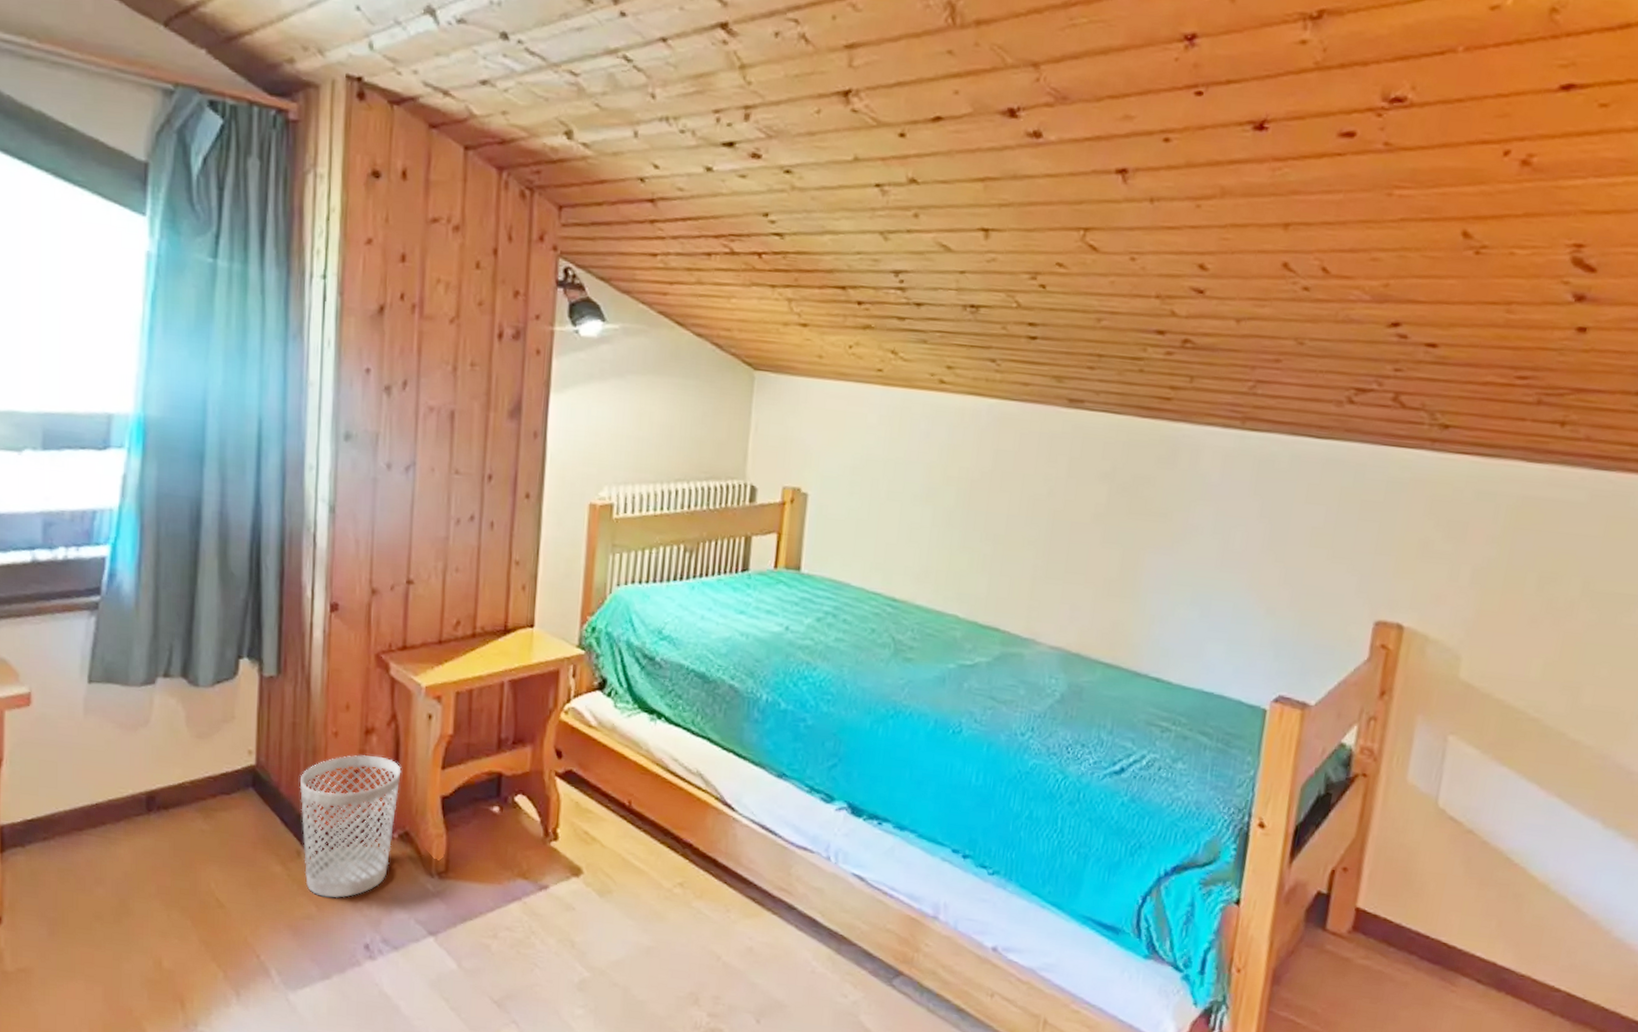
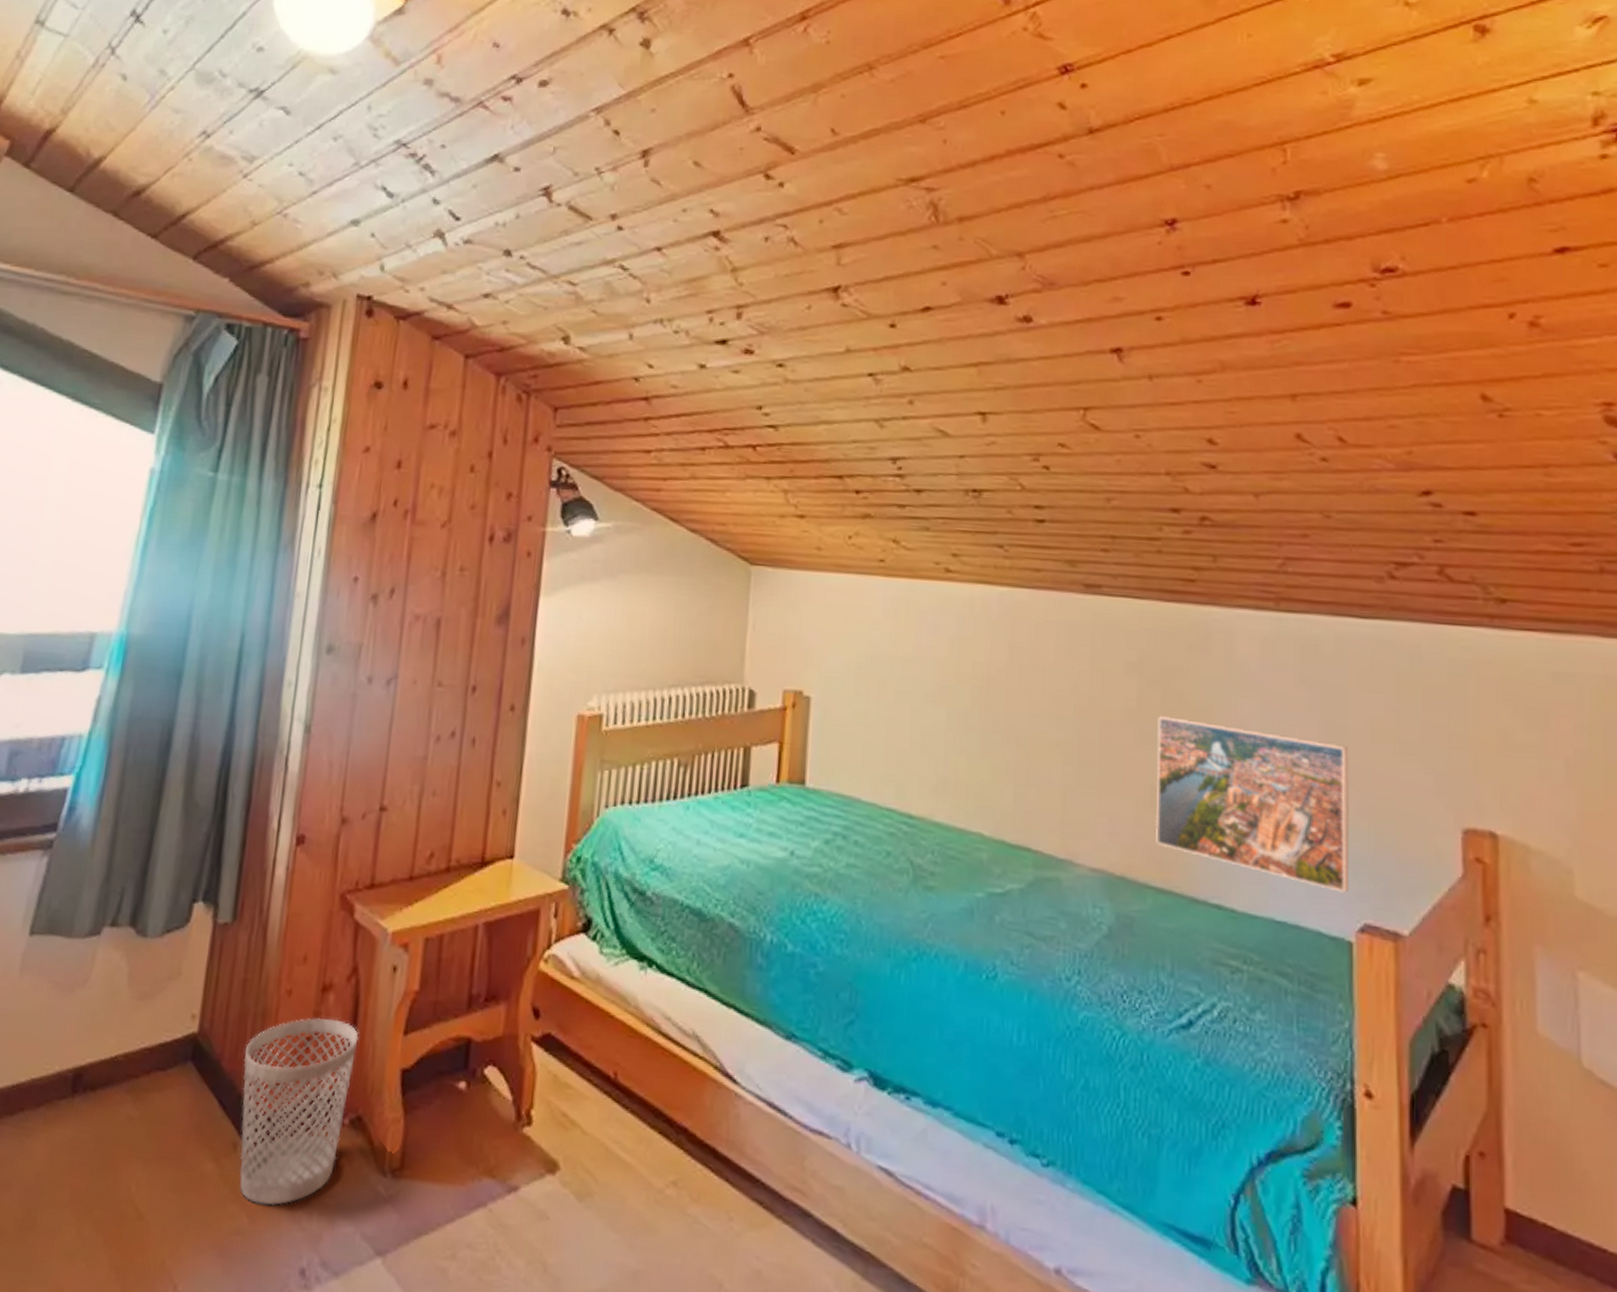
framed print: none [1109,519,1288,671] -> present [1155,716,1350,893]

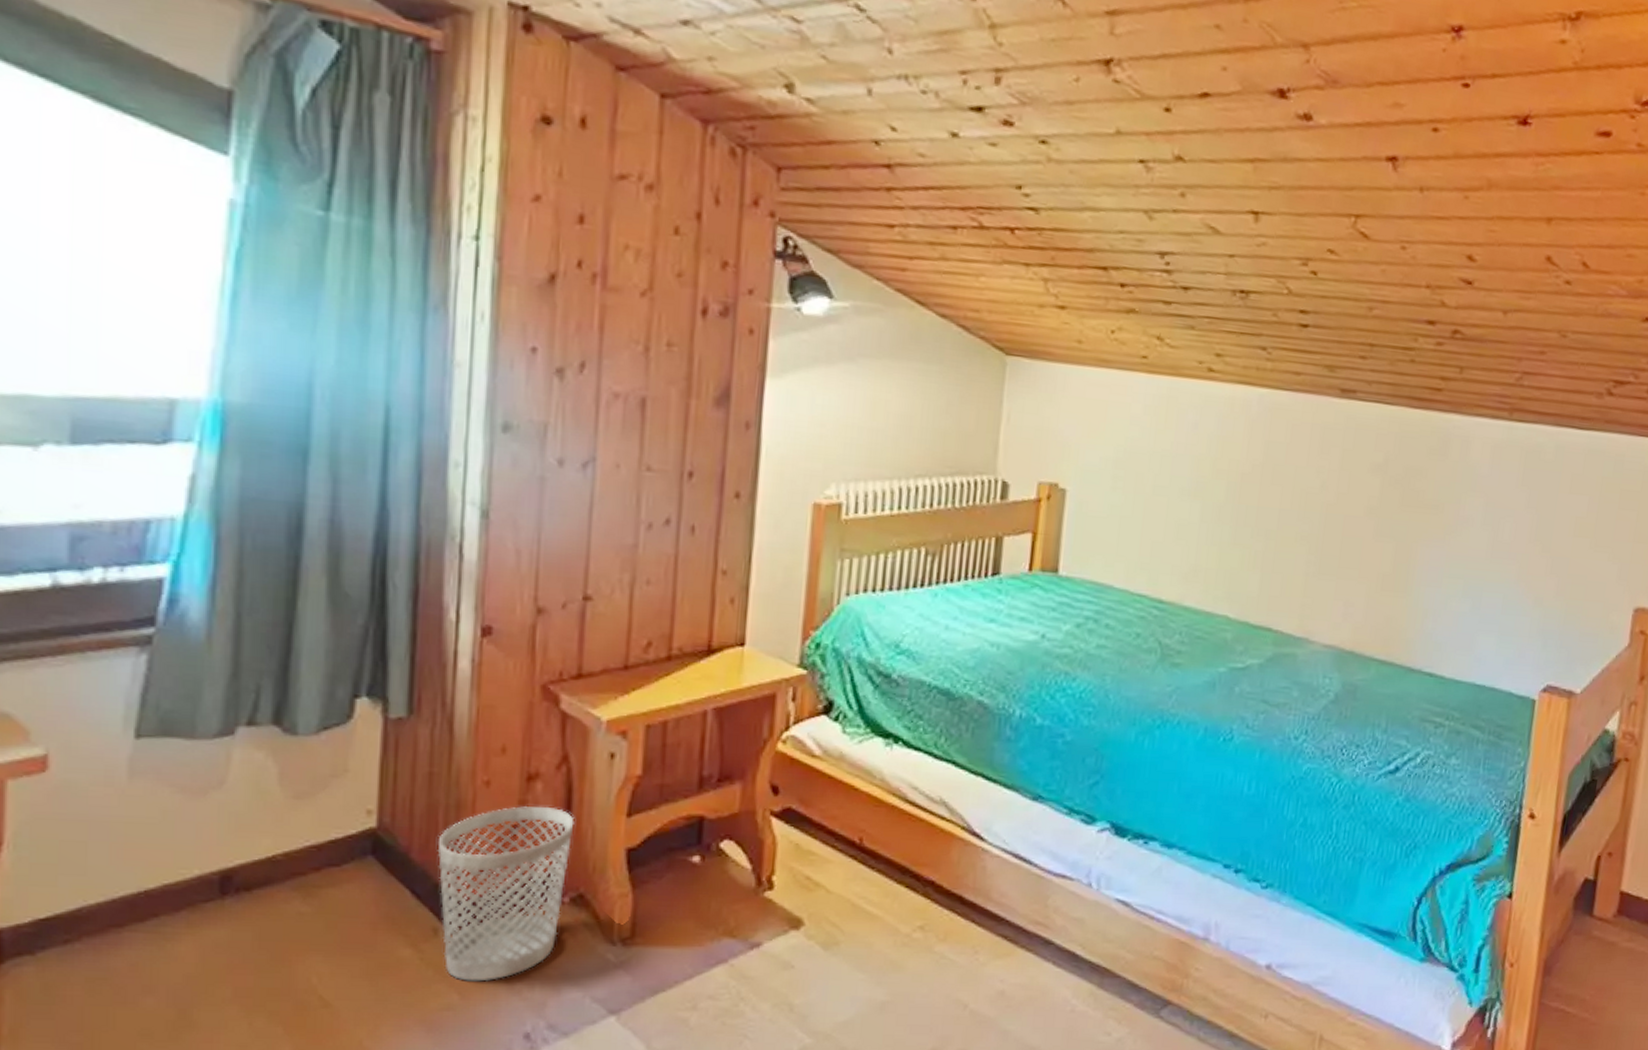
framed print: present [1155,716,1350,893] -> none [1383,512,1554,661]

